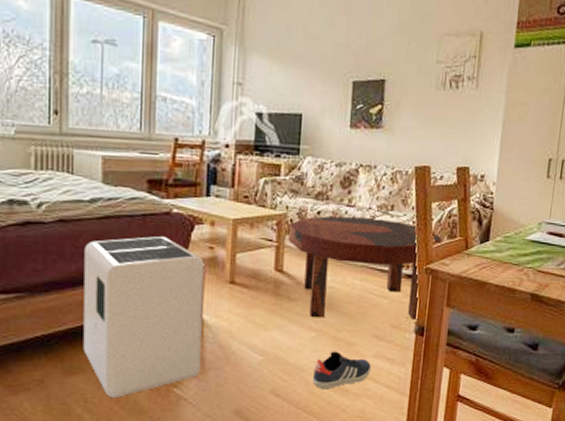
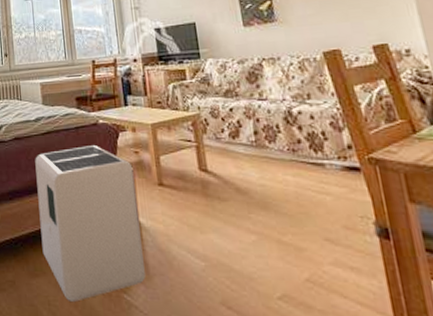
coffee table: present [288,216,441,320] -> none [204,109,378,220]
sneaker: present [312,351,372,390] -> none [263,257,334,304]

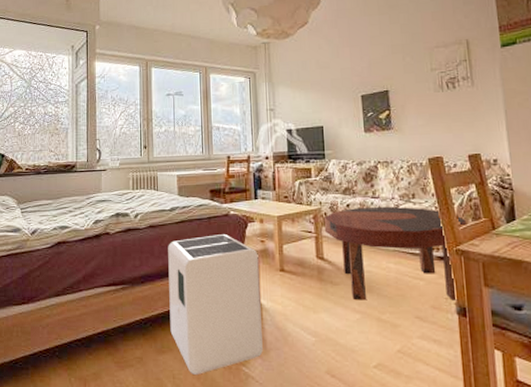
coffee table: none [204,109,378,220] -> present [323,206,466,301]

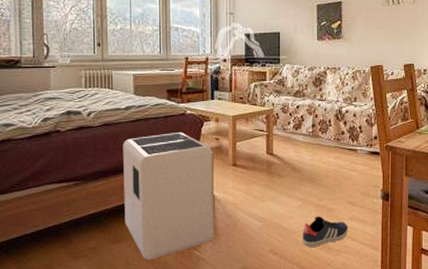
coffee table: present [323,206,466,301] -> none [275,108,396,190]
sneaker: none [363,332,420,371] -> present [302,216,349,248]

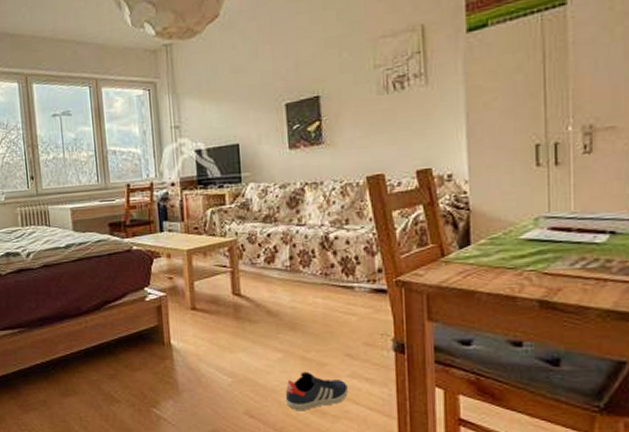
air purifier: present [123,133,214,260] -> none [65,272,175,417]

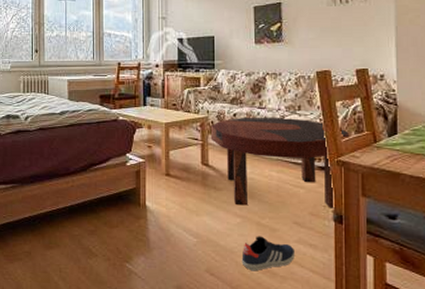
coffee table: none [240,234,409,339] -> present [210,117,349,209]

